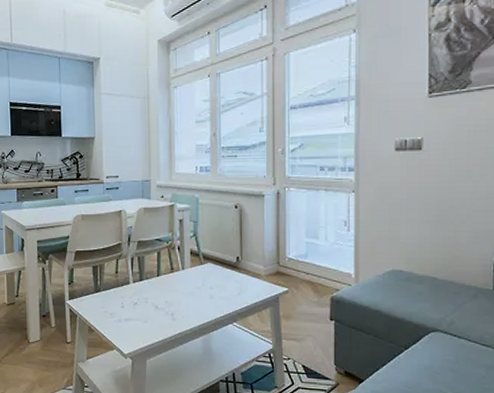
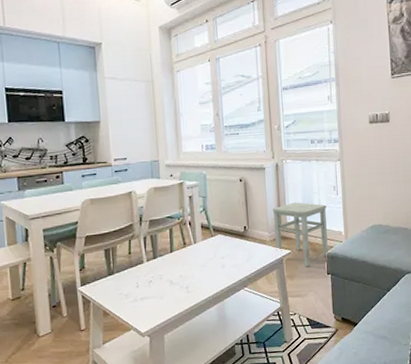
stool: none [270,235,334,308] -> present [272,202,328,266]

